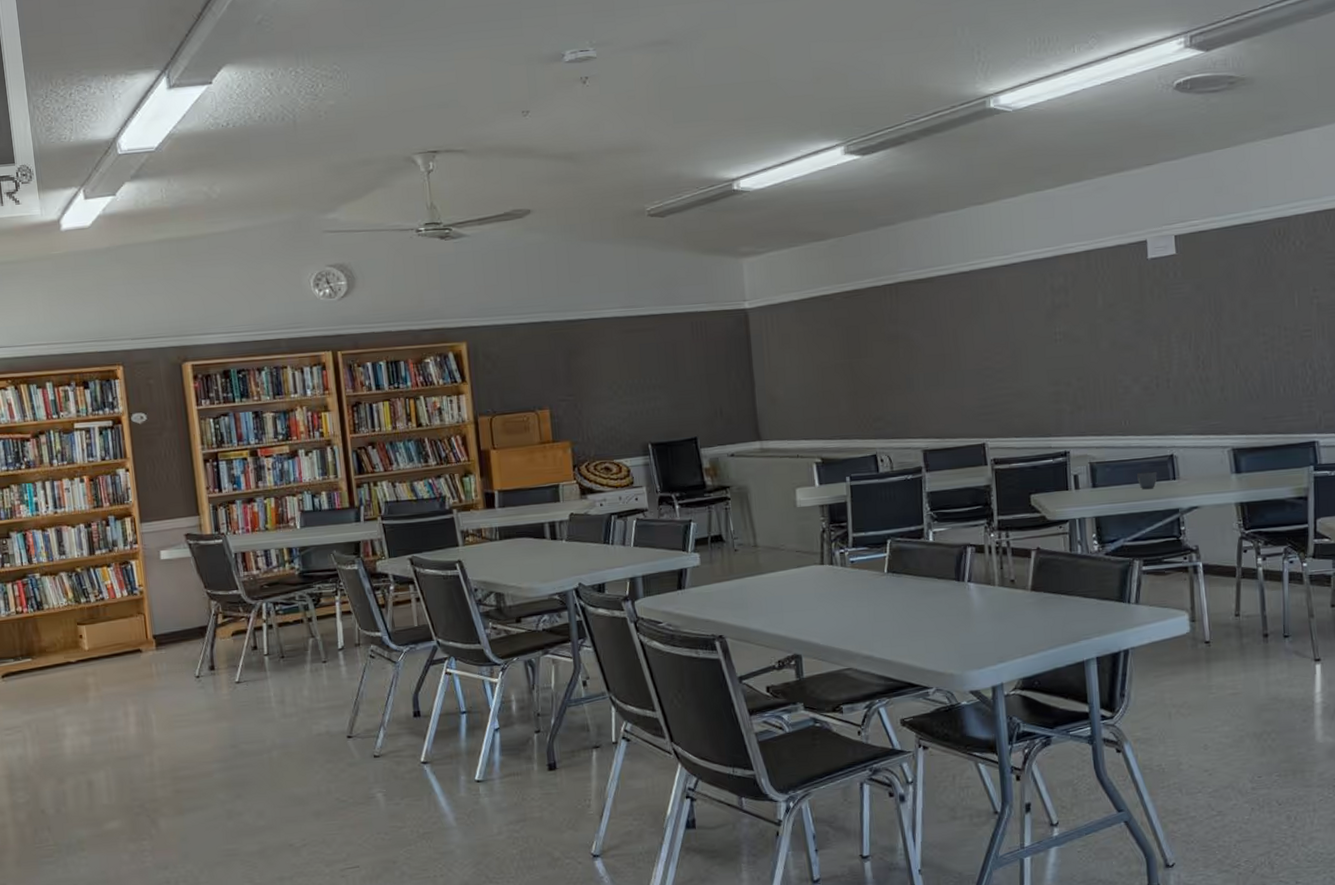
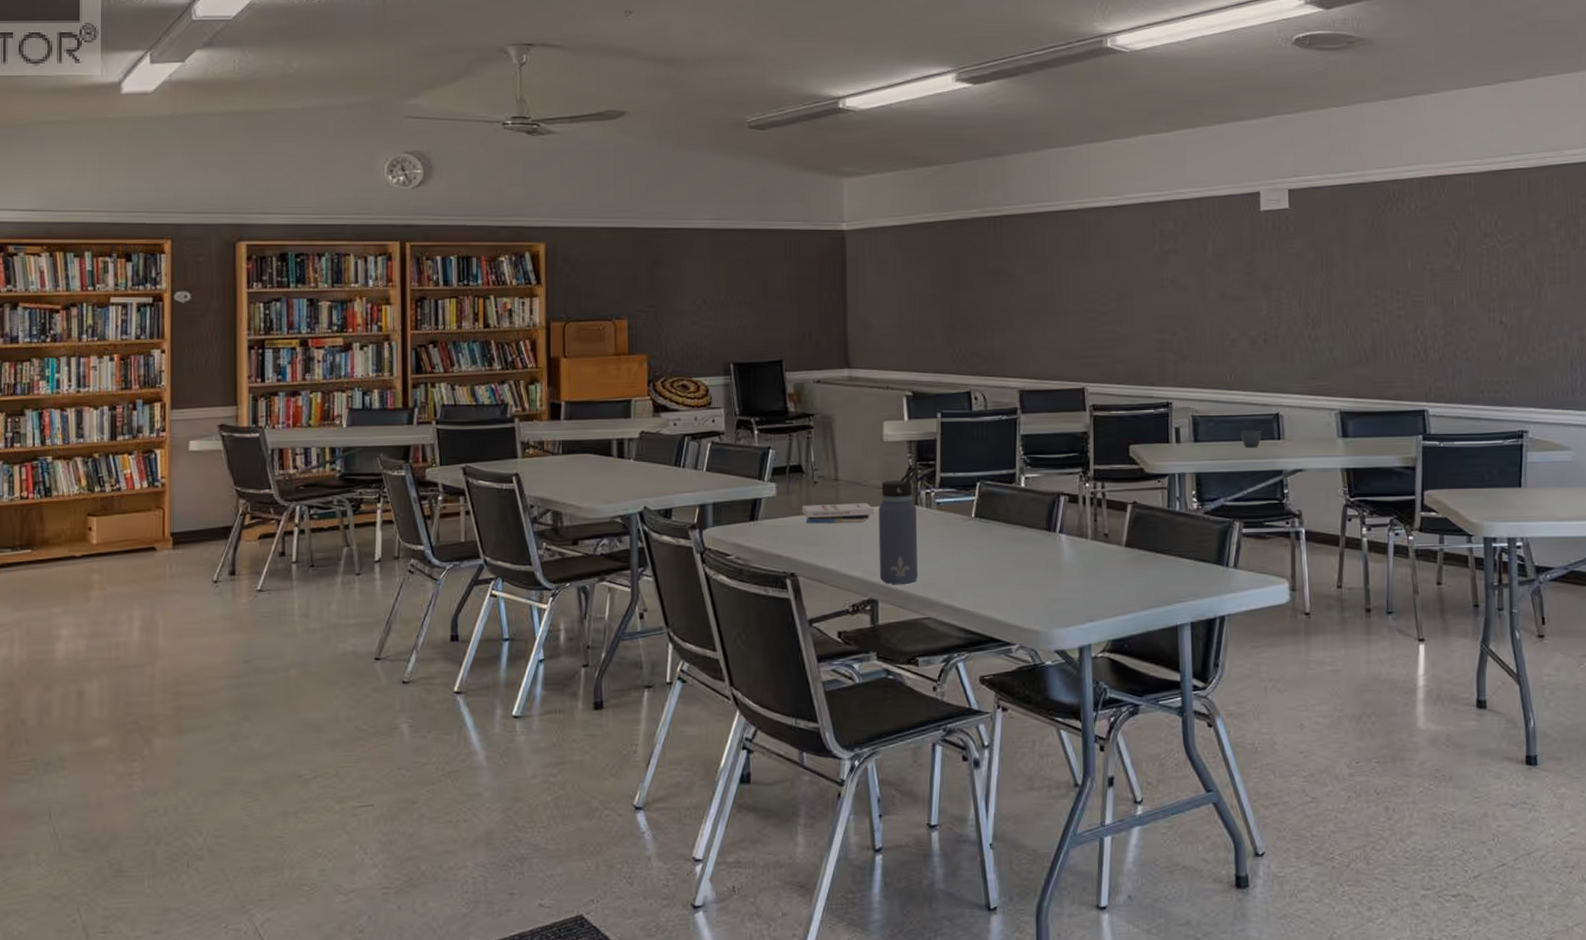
books: none [725,566,792,589] -> present [802,503,874,524]
water bottle: none [796,527,838,640] -> present [878,465,919,584]

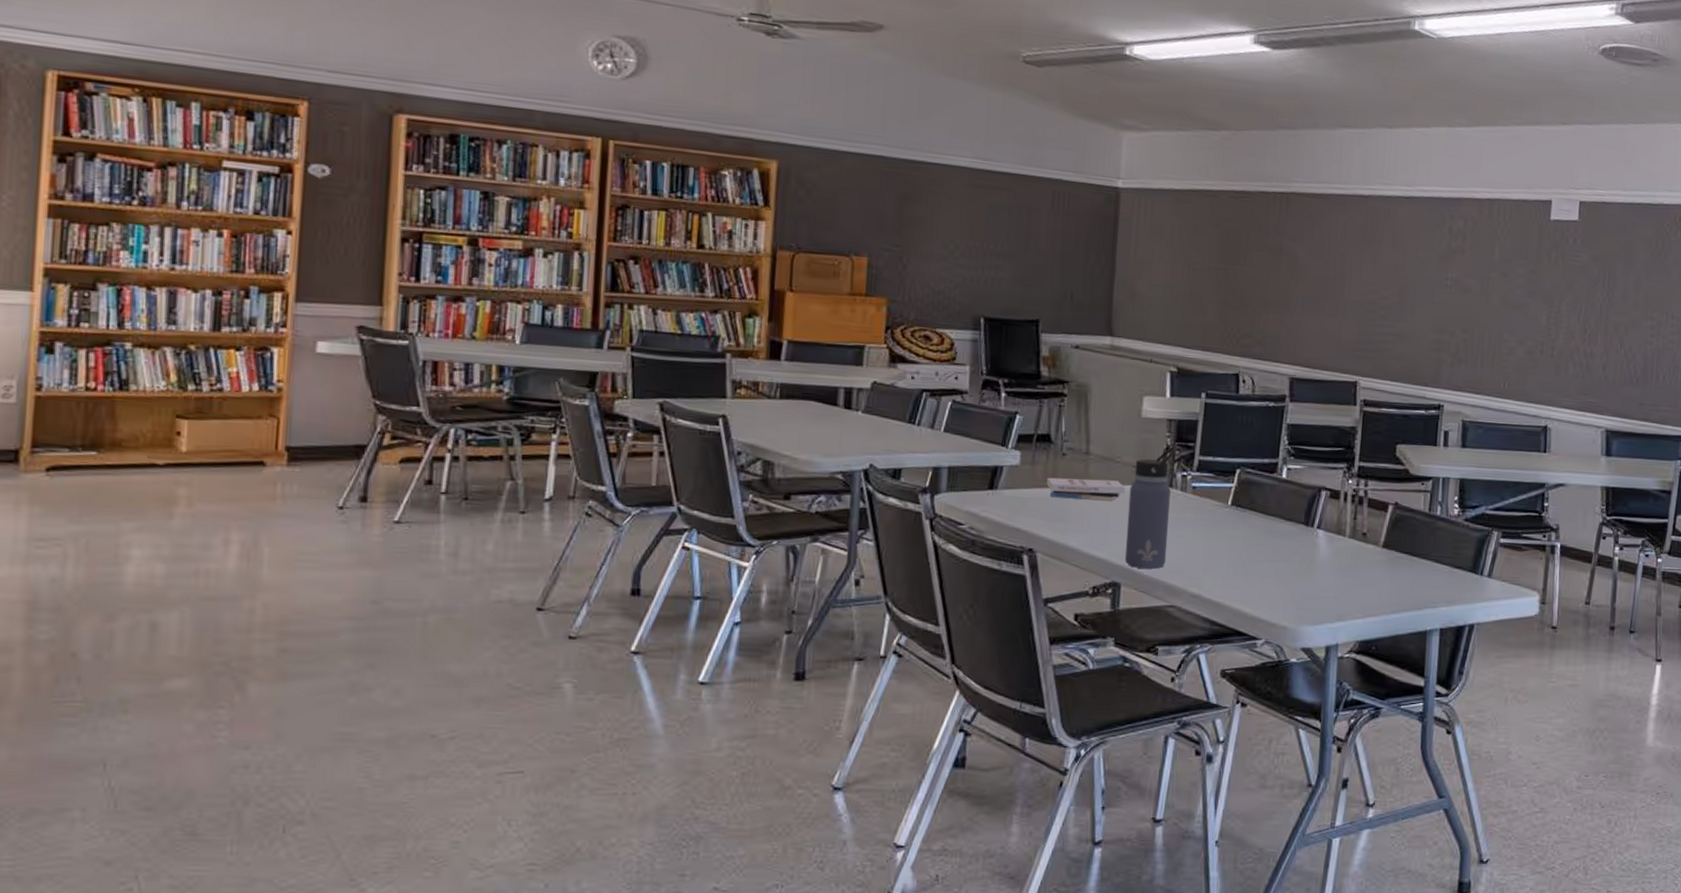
cup: present [1241,429,1262,448] -> none [1508,439,1529,459]

